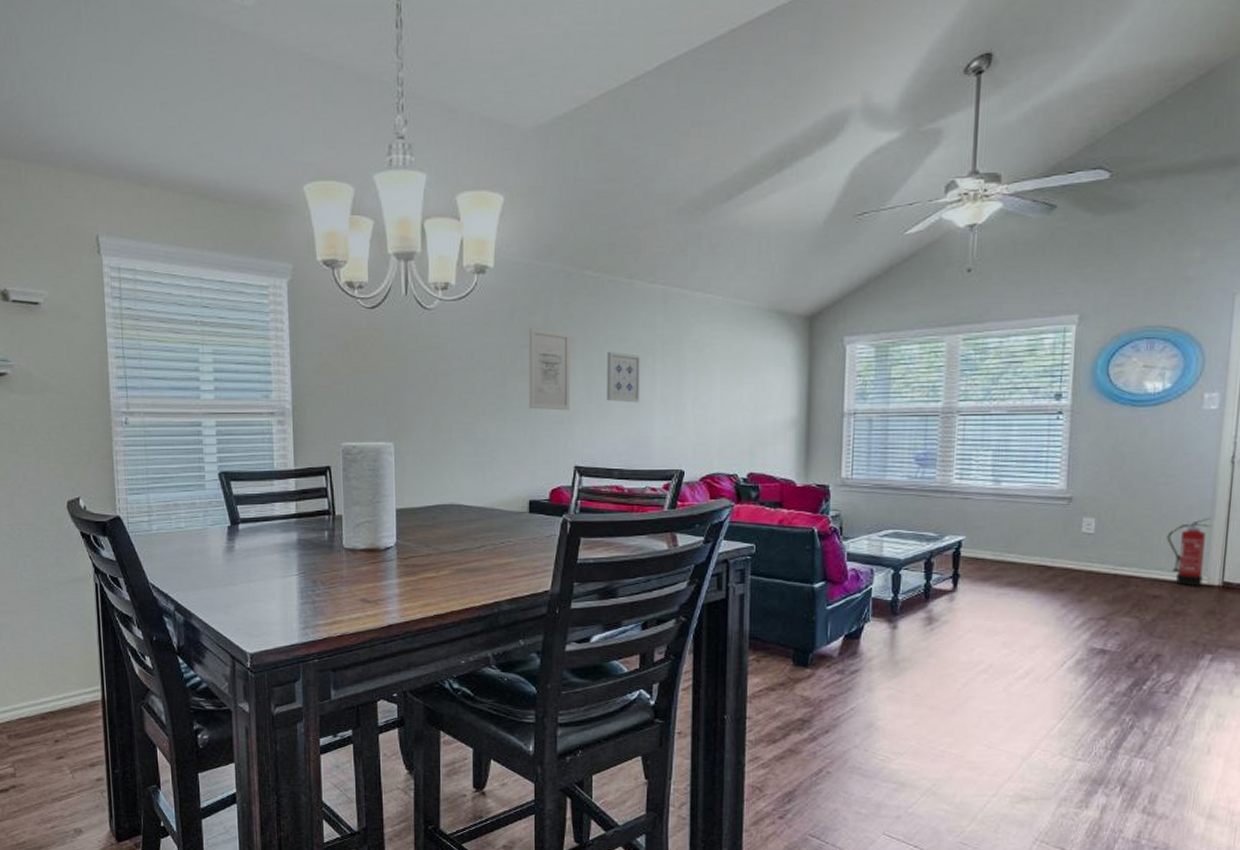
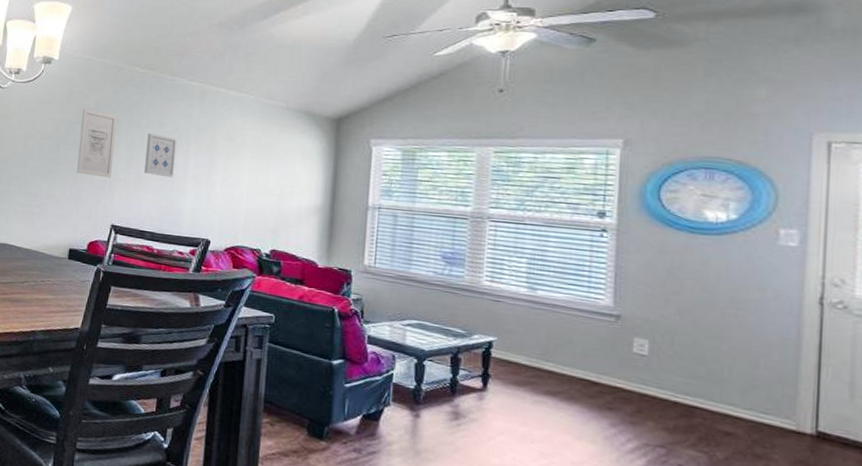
fire extinguisher: present [1167,518,1211,586] -> none [740,358,797,431]

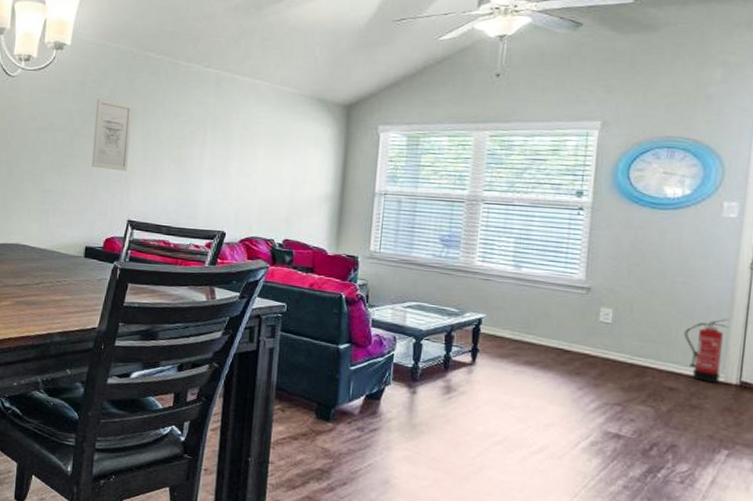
wall art: present [144,133,178,178] -> none [161,123,194,169]
fire extinguisher: none [740,358,797,431] -> present [684,319,729,383]

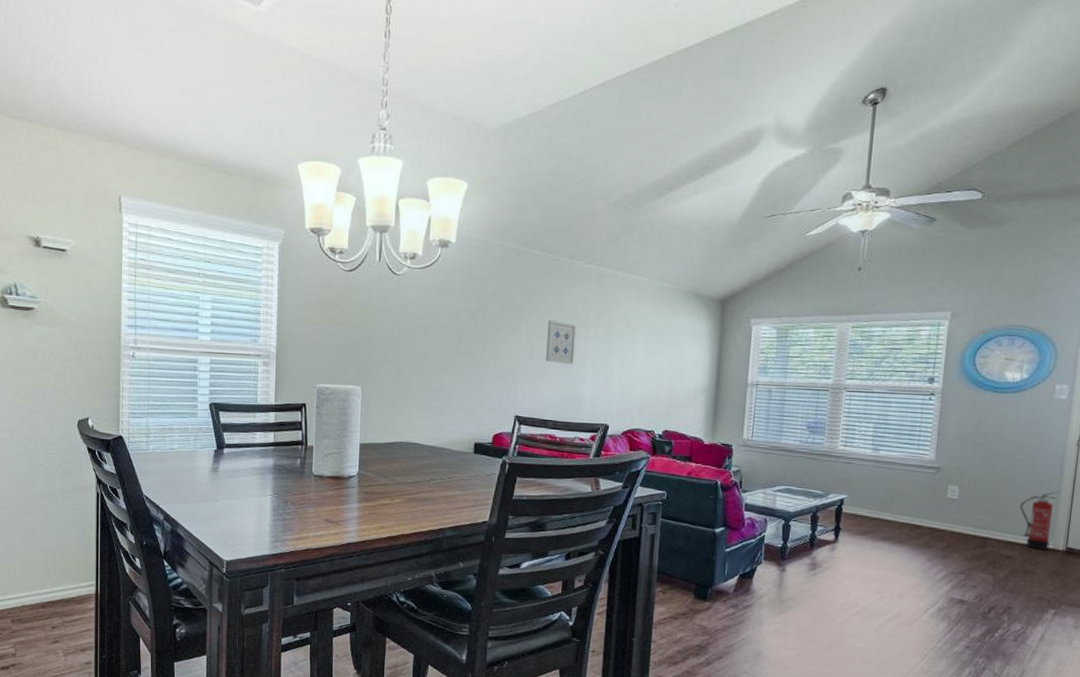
wall art: present [91,98,133,172] -> none [479,296,518,368]
wall art: none [161,123,194,169] -> present [546,319,577,365]

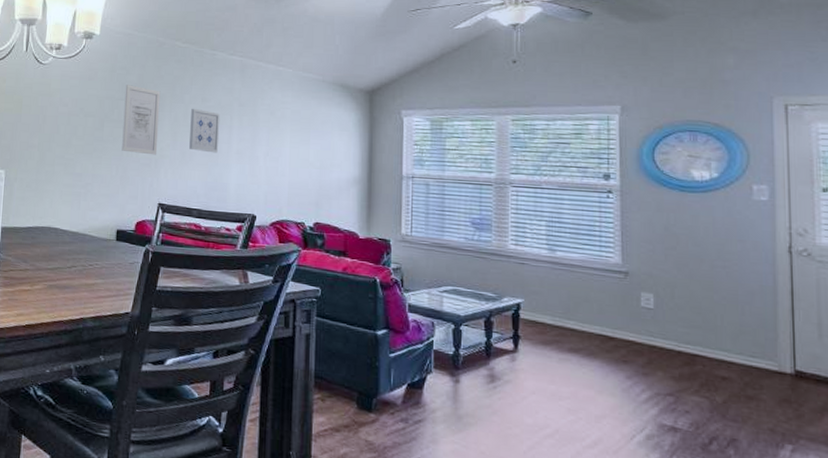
wall art: none [479,296,518,368] -> present [122,85,161,155]
fire extinguisher: present [1019,492,1058,550] -> none [730,304,775,372]

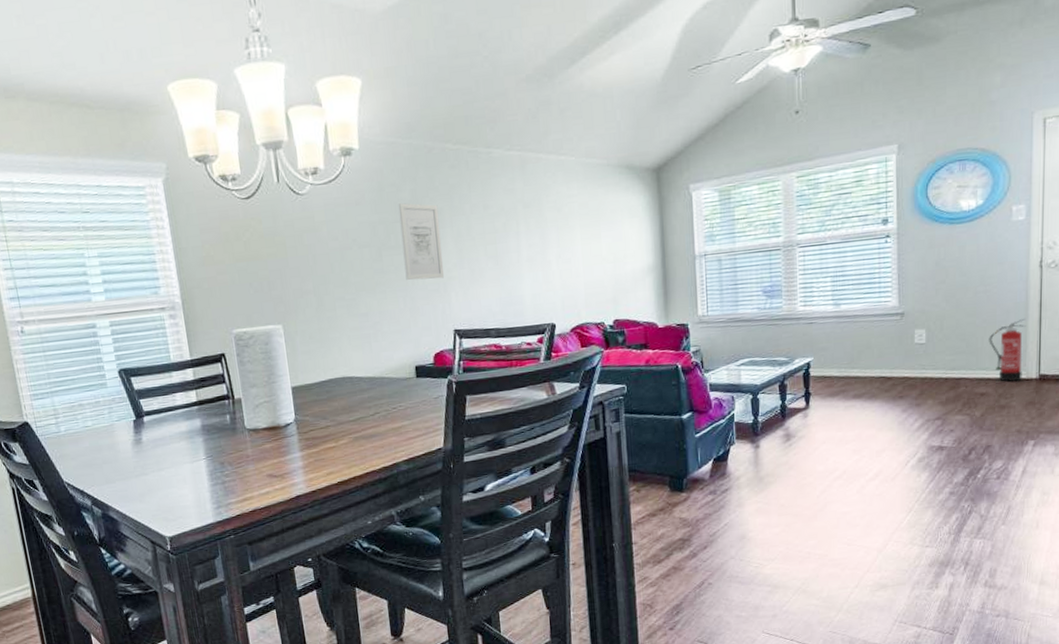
wall art: present [189,108,220,153] -> none [474,218,508,266]
fire extinguisher: none [730,304,775,372] -> present [989,319,1026,382]

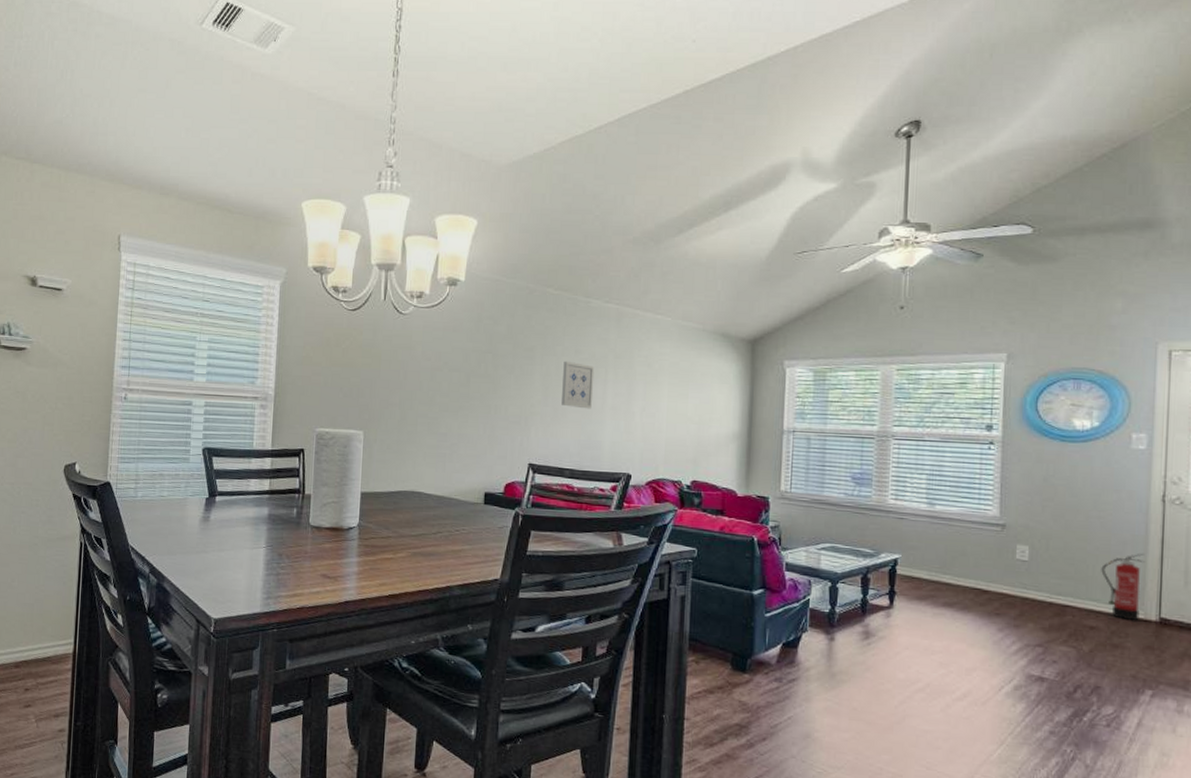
wall art: present [398,203,445,280] -> none [489,336,531,412]
wall art: none [474,218,508,266] -> present [562,361,595,409]

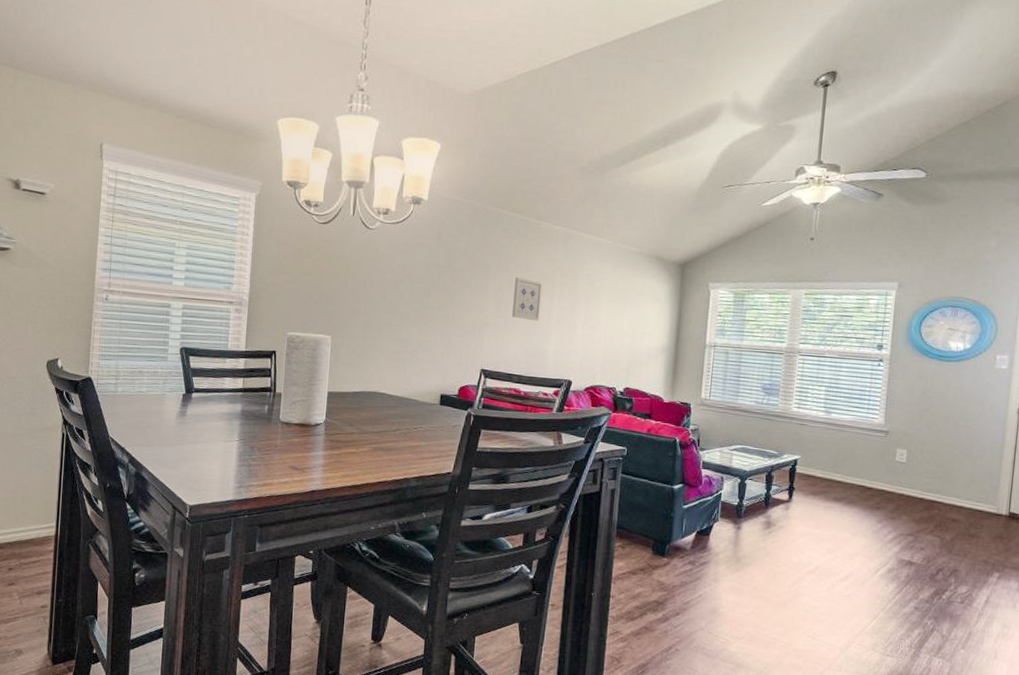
fire extinguisher: present [1101,554,1145,620] -> none [964,458,1001,514]

